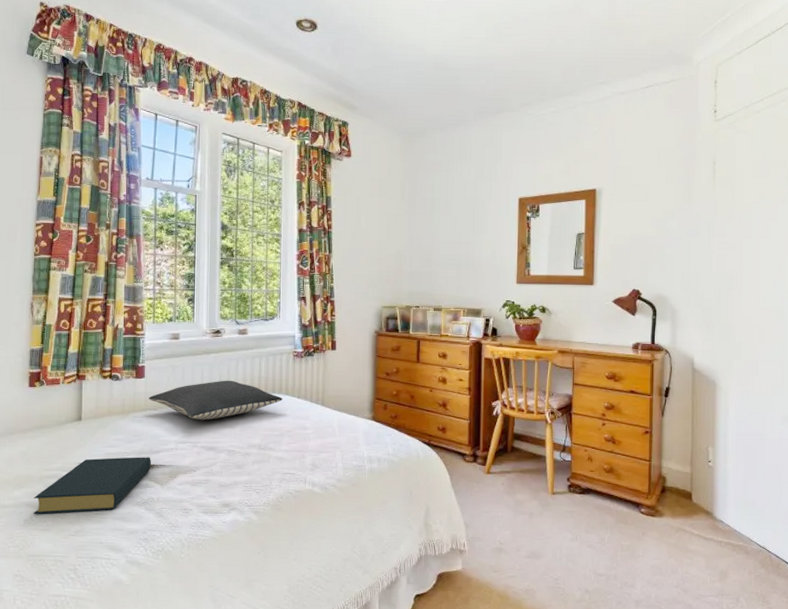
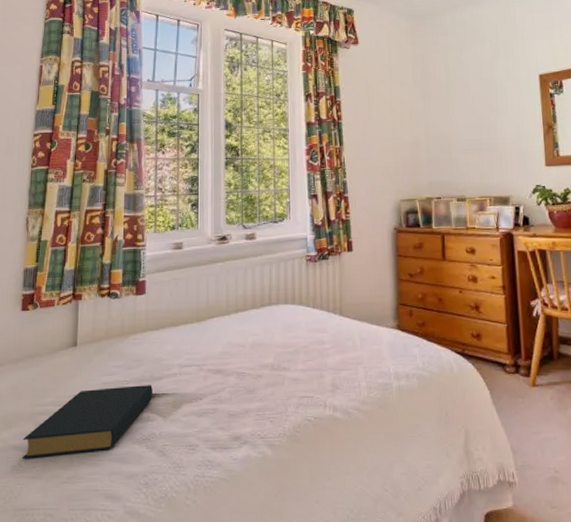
pillow: present [149,380,283,420] -> none [150,291,297,339]

